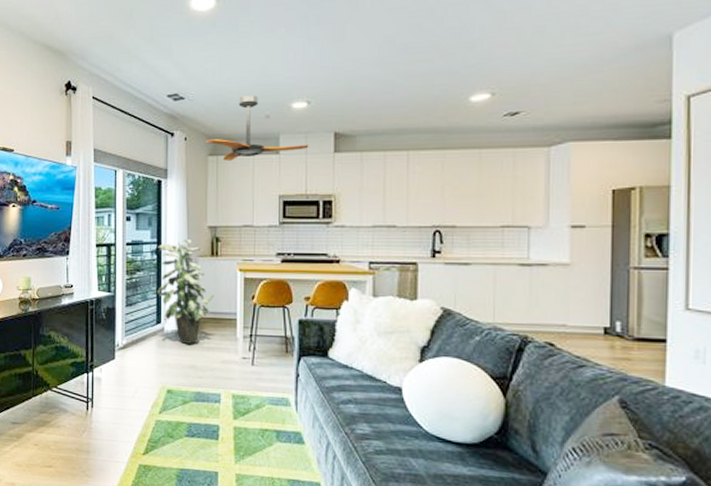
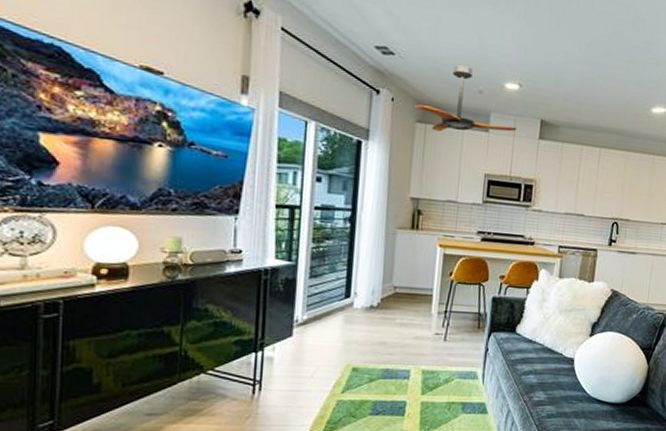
indoor plant: present [157,240,214,344] -> none [348,209,411,320]

